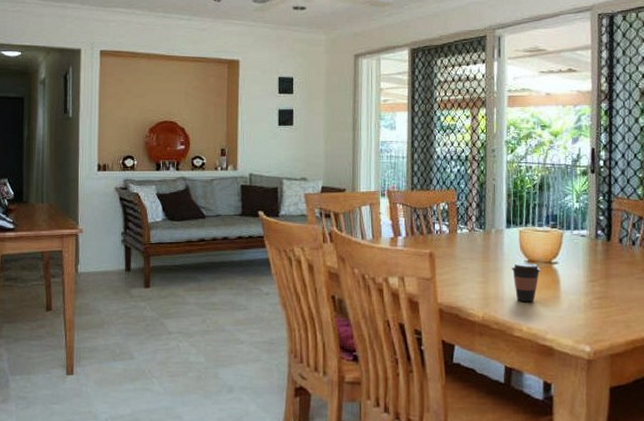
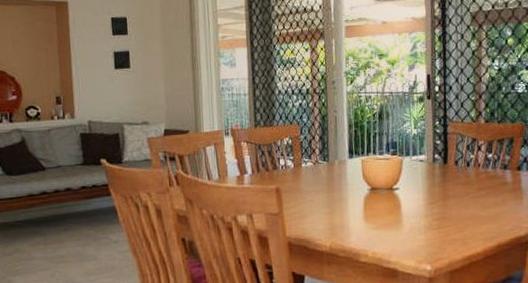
coffee cup: present [511,262,541,302] -> none [355,190,383,229]

